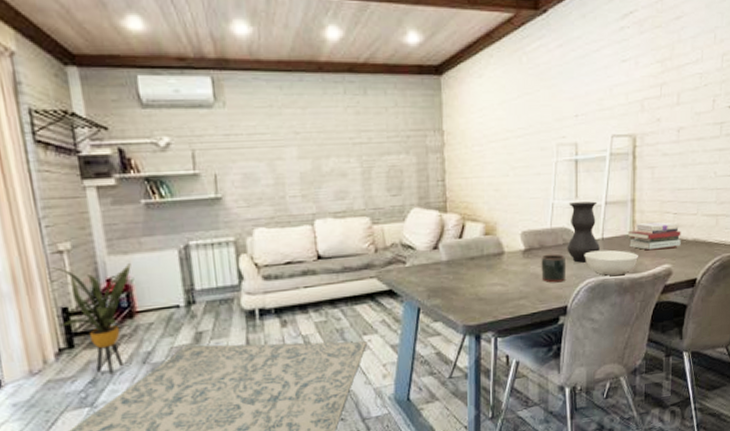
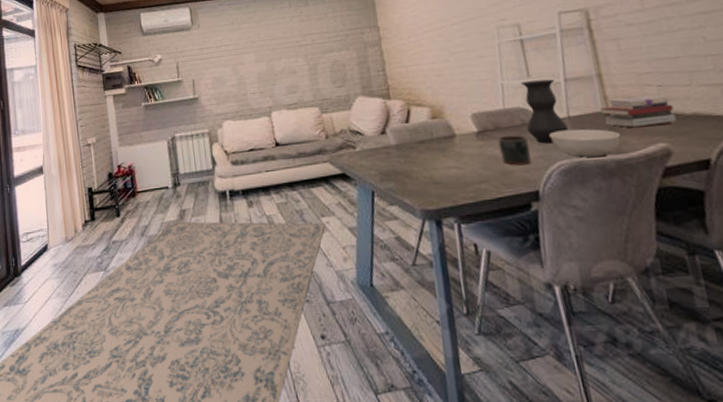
house plant: present [47,263,135,375] -> none [80,153,137,244]

